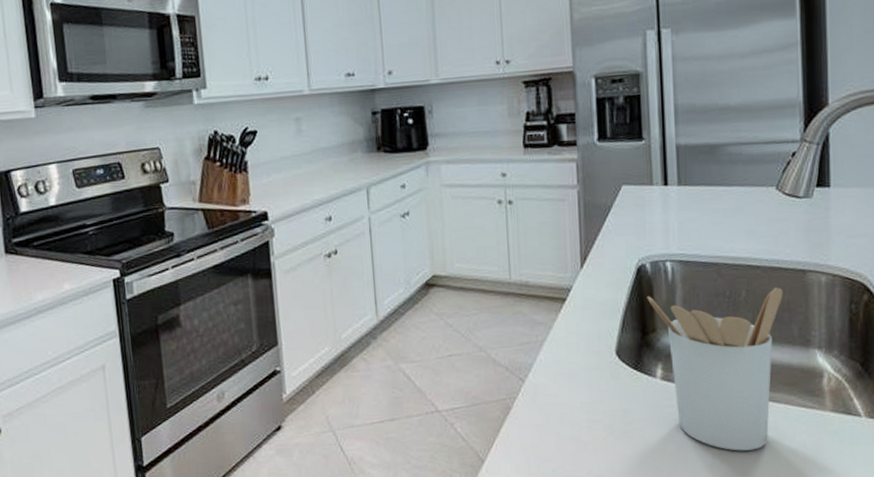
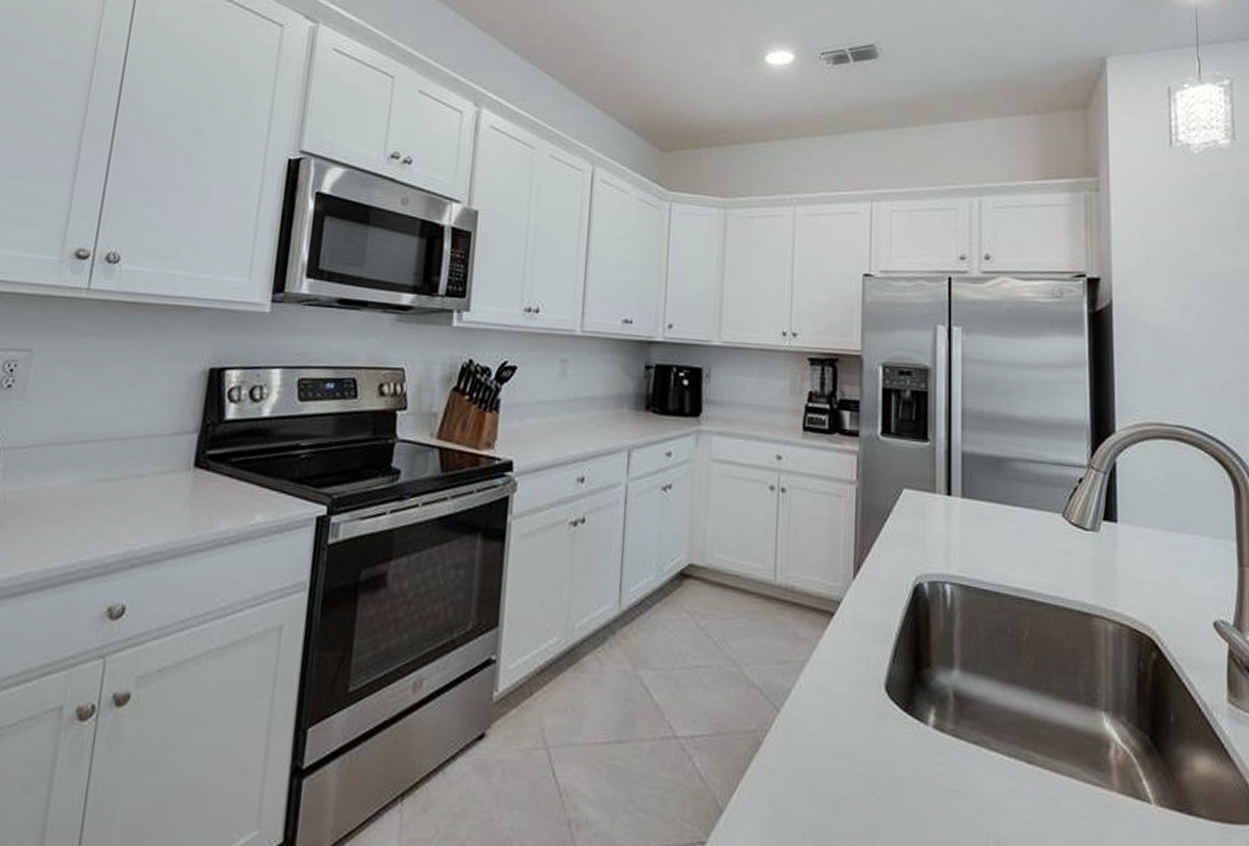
utensil holder: present [647,287,783,451] -> none [923,622,1068,833]

